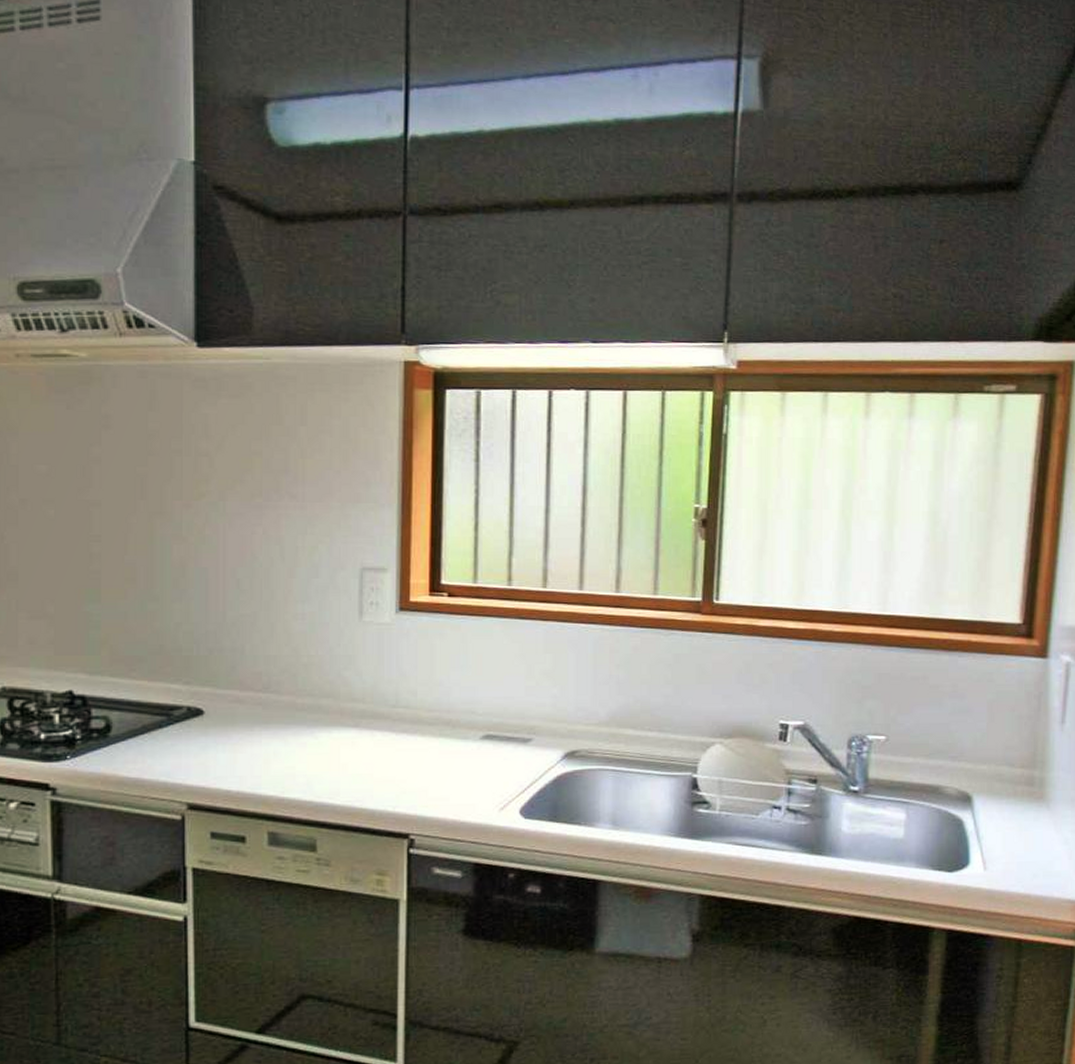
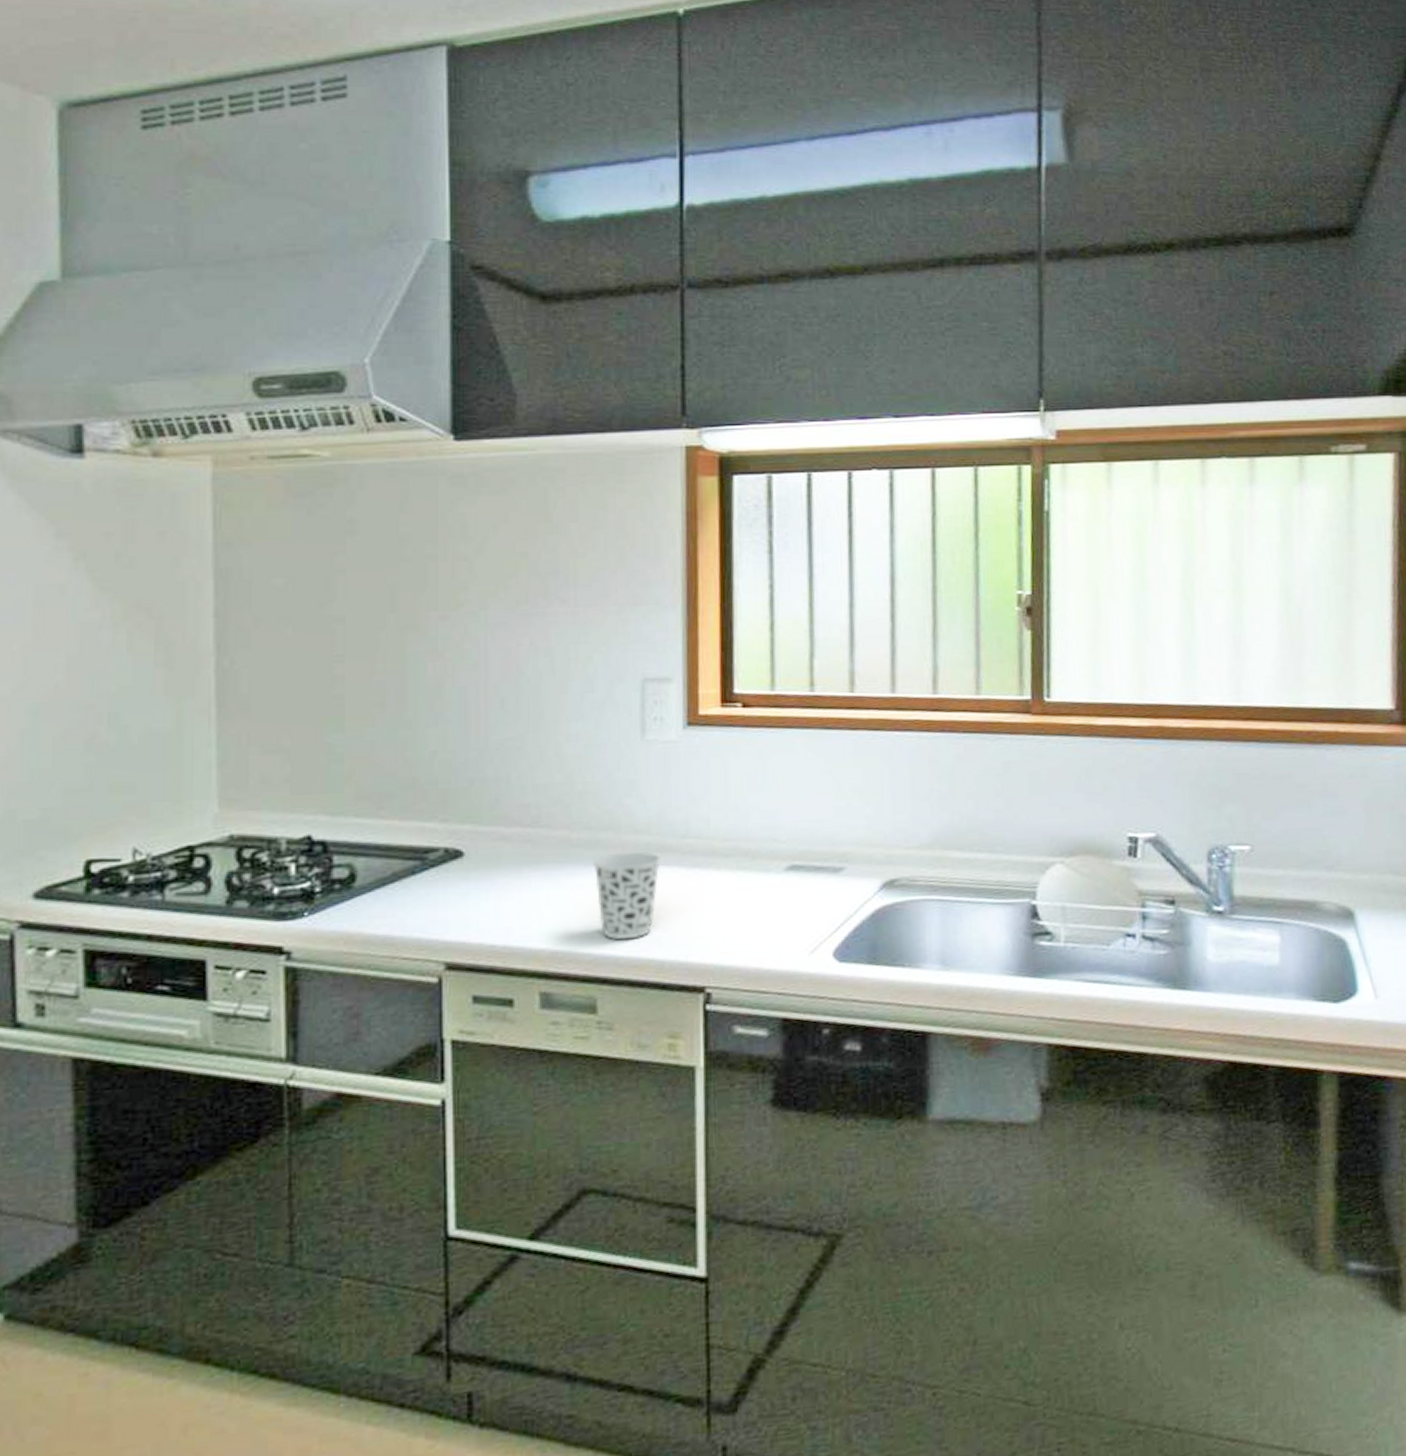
cup: none [315,717,373,792] -> present [593,851,661,940]

